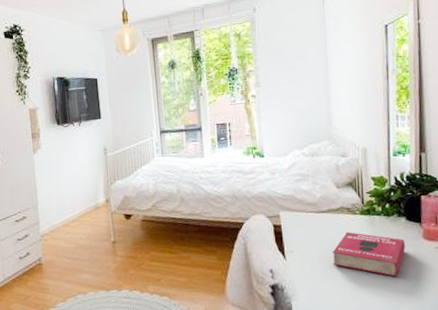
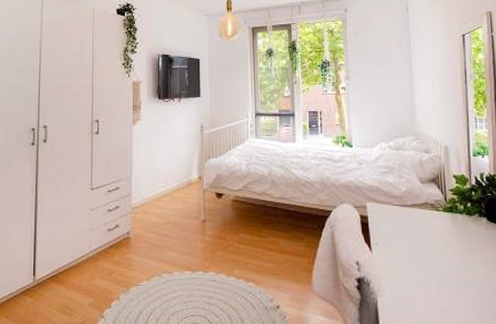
book: present [332,231,405,277] -> none [417,228,487,278]

